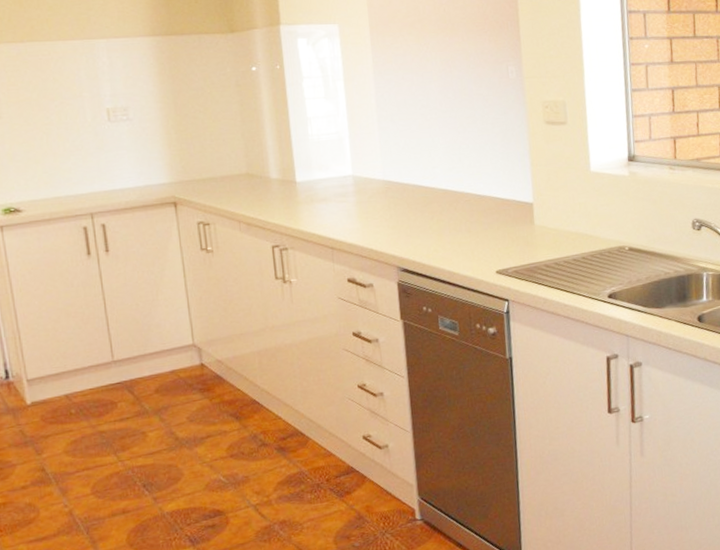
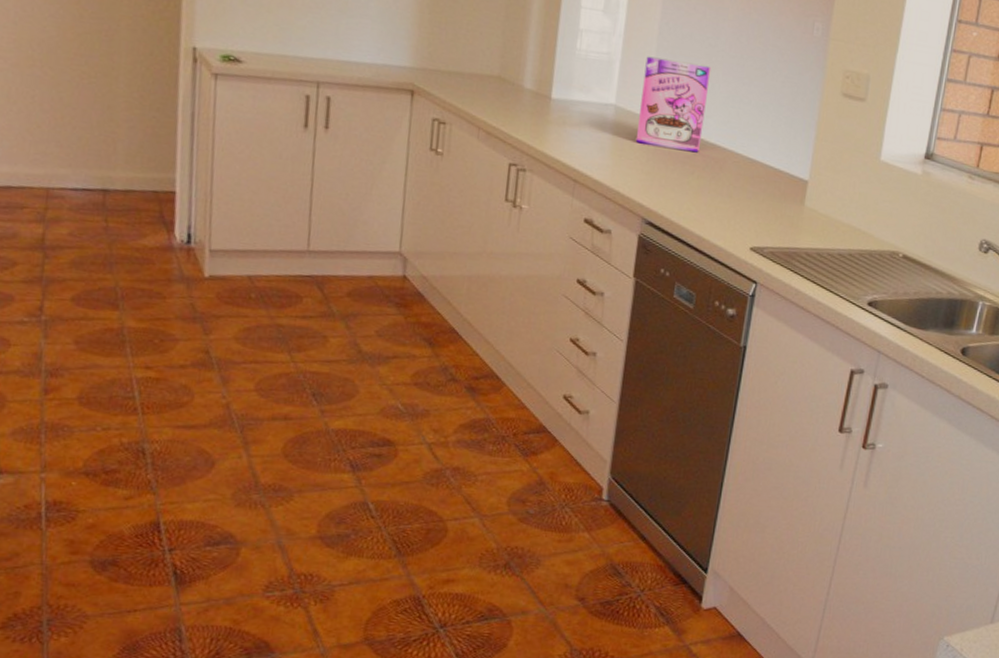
cereal box: none [370,124,434,204] -> present [636,56,711,153]

